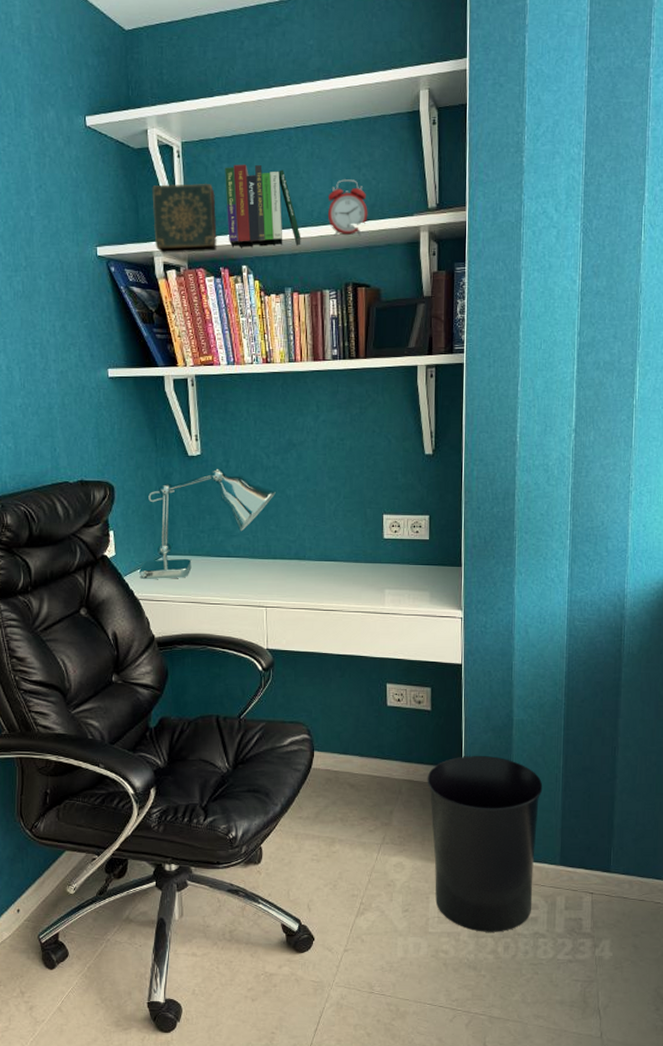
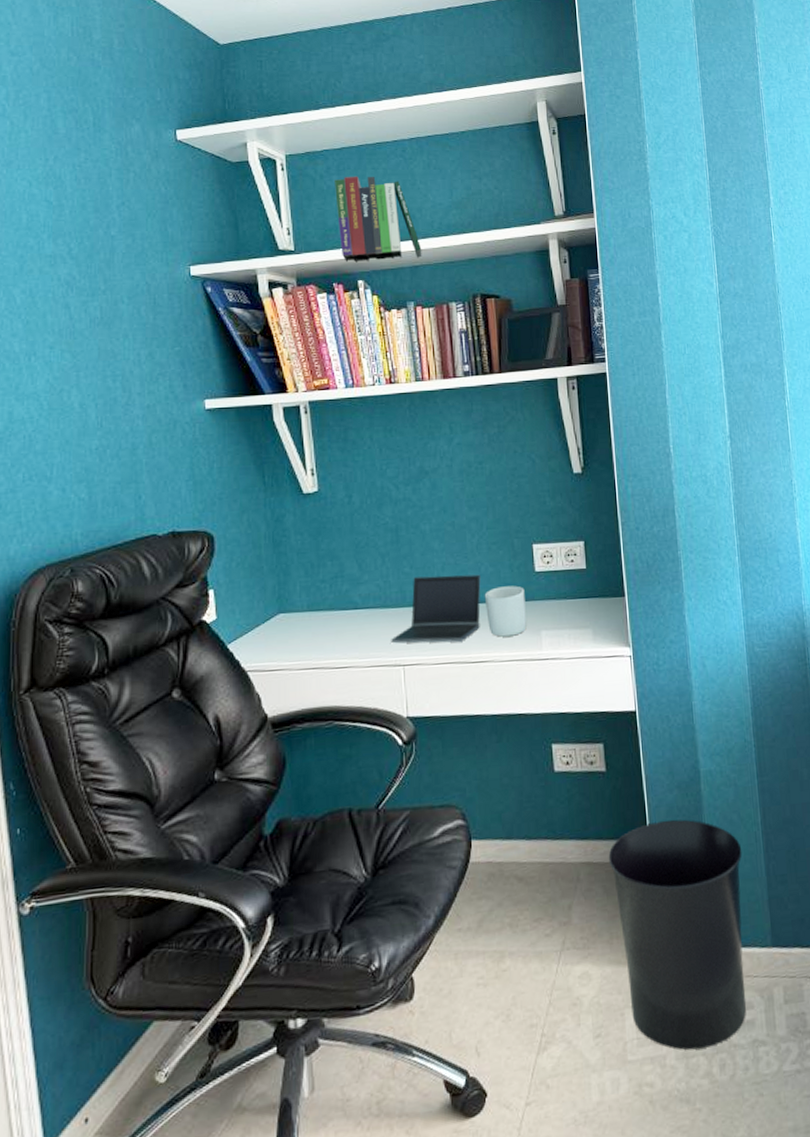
desk lamp: present [139,468,276,580] -> none [247,505,408,647]
decorative box: present [152,184,218,254] -> none [253,197,330,270]
laptop computer: none [257,535,336,592] -> present [391,574,481,644]
alarm clock: present [328,179,368,237] -> none [449,189,493,247]
mug: none [338,549,373,591] -> present [484,585,527,637]

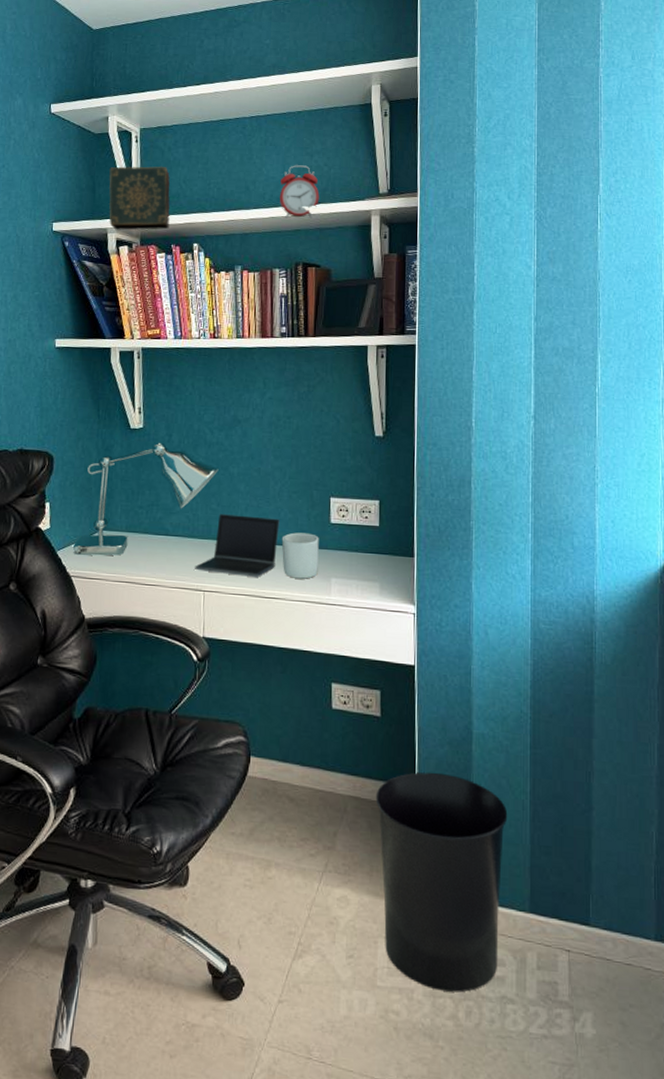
desk lamp: none [247,505,408,647] -> present [73,442,219,556]
decorative box: none [253,197,330,270] -> present [109,166,170,231]
books: present [335,176,422,263] -> none [180,149,253,228]
alarm clock: none [449,189,493,247] -> present [280,165,320,219]

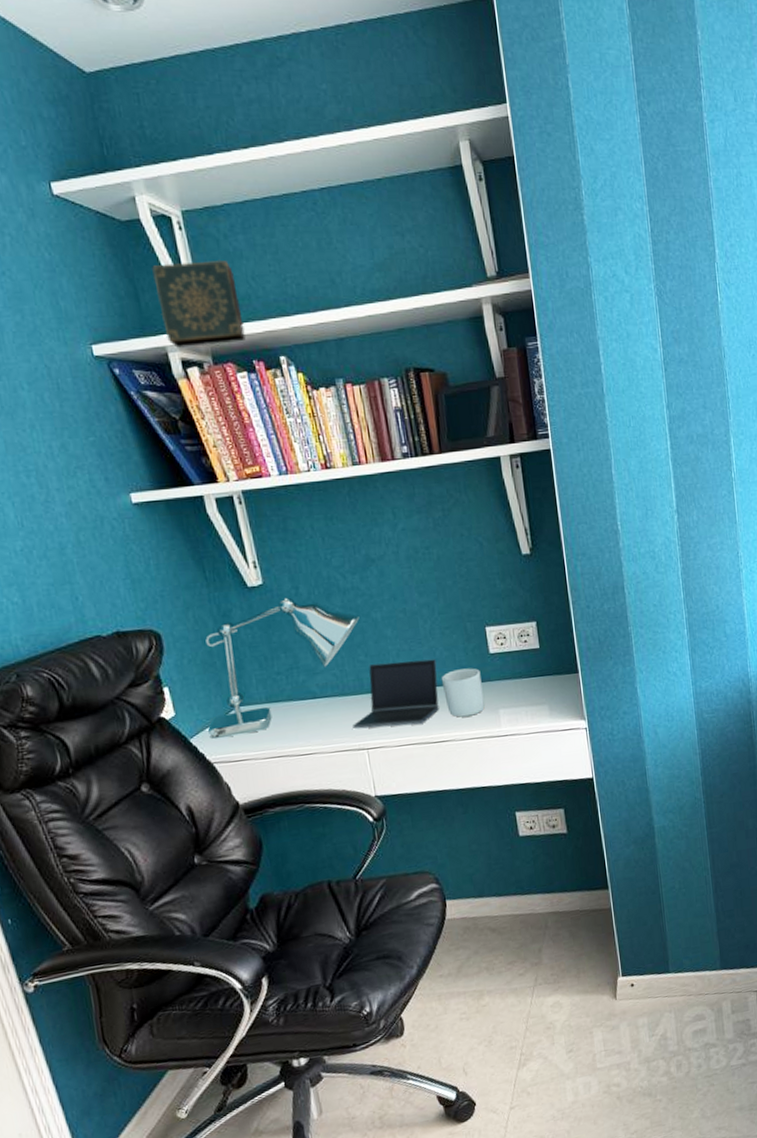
alarm clock: present [280,165,320,219] -> none [371,248,421,316]
waste bin: present [375,772,508,992] -> none [572,870,699,1057]

